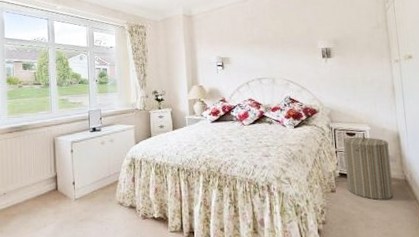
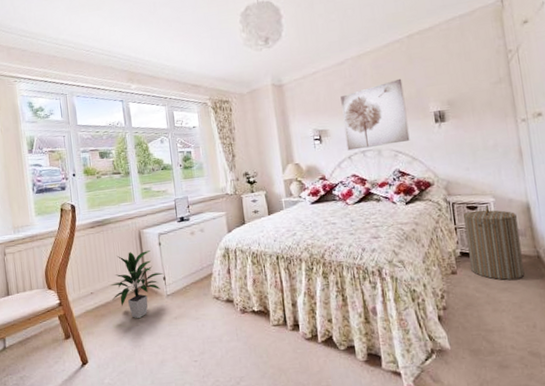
indoor plant: none [23,156,74,220] -> present [110,250,164,319]
wall art: none [242,18,300,77] -> present [340,78,410,151]

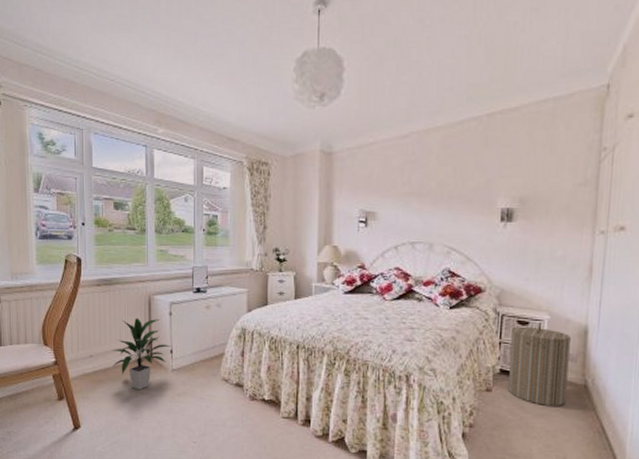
wall art: present [340,78,410,151] -> none [395,164,472,240]

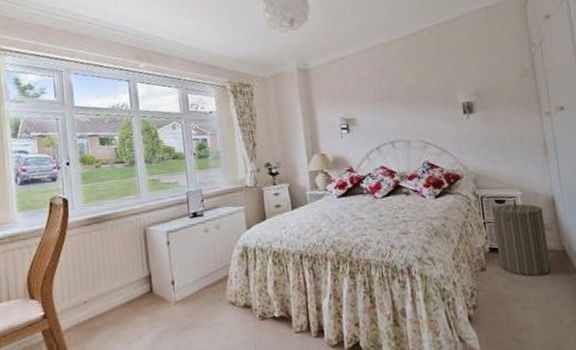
indoor plant: present [112,317,171,390] -> none [108,251,172,331]

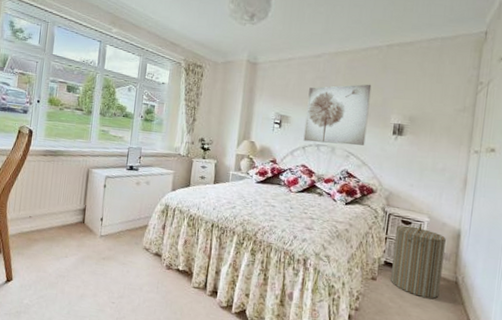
wall art: none [369,67,439,141] -> present [303,84,372,146]

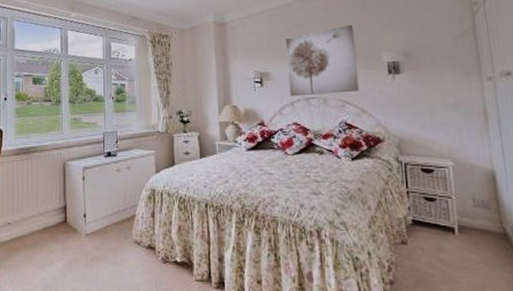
laundry hamper: present [391,223,446,299] -> none [416,169,488,257]

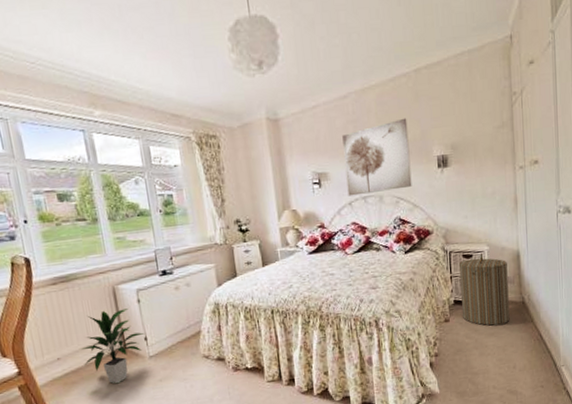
indoor plant: none [29,183,85,257] -> present [81,308,145,384]
laundry hamper: none [416,169,488,257] -> present [458,253,510,326]

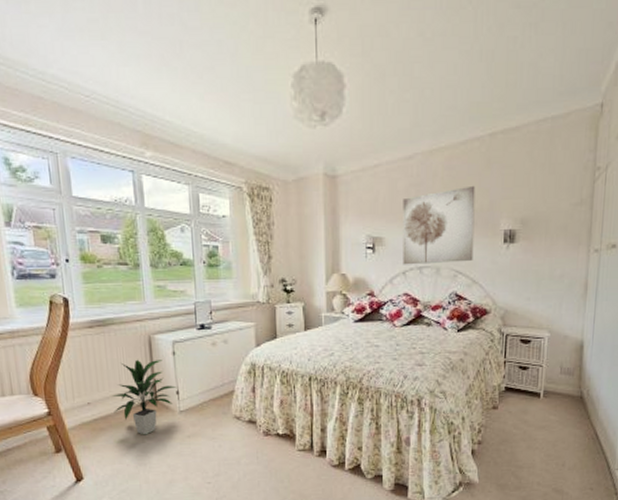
laundry hamper: present [458,253,510,326] -> none [513,340,568,418]

